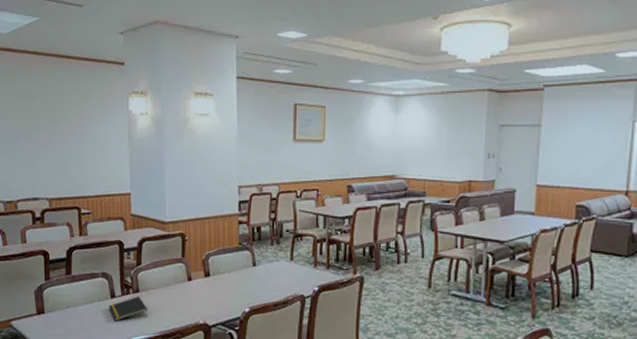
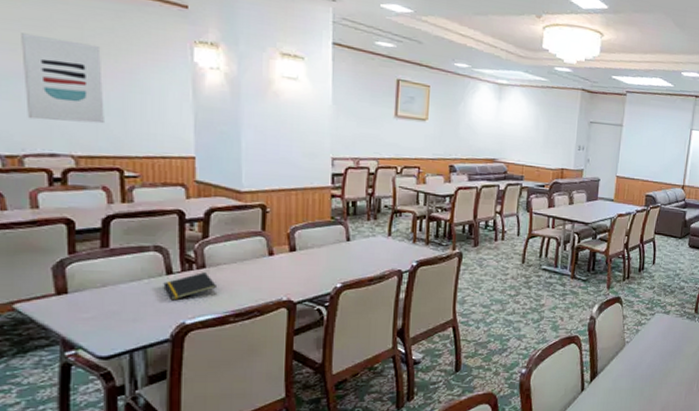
wall art: none [16,103,68,171] -> present [21,33,104,124]

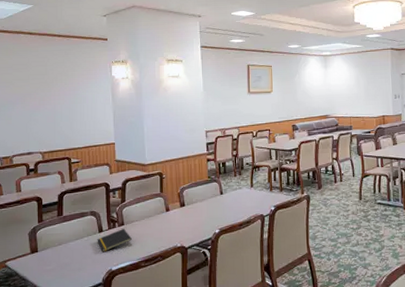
wall art: present [21,33,104,124] -> none [12,74,59,131]

